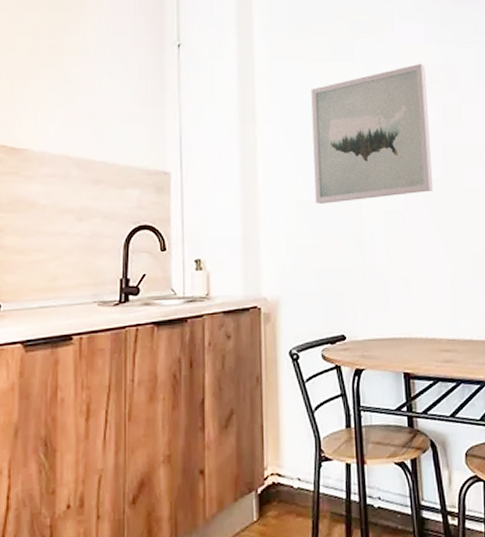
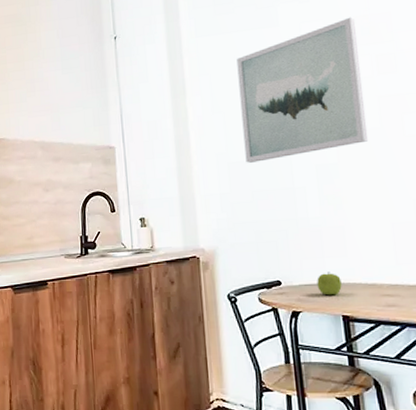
fruit: none [381,325,404,351] -> present [317,271,342,296]

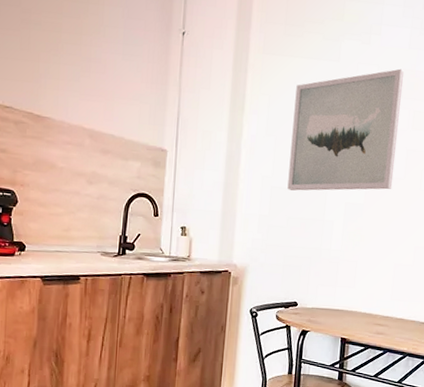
fruit: present [317,271,342,296] -> none [326,299,346,320]

